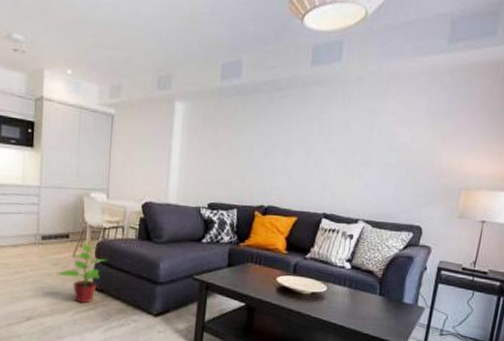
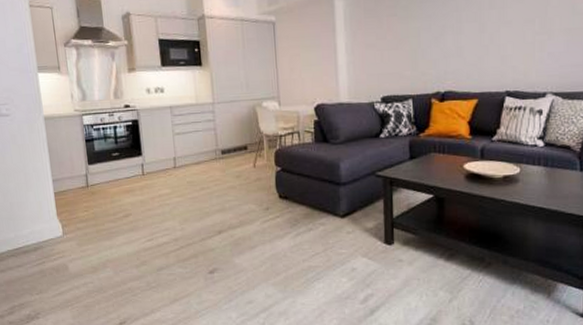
potted plant: present [57,242,109,304] -> none [240,152,289,212]

